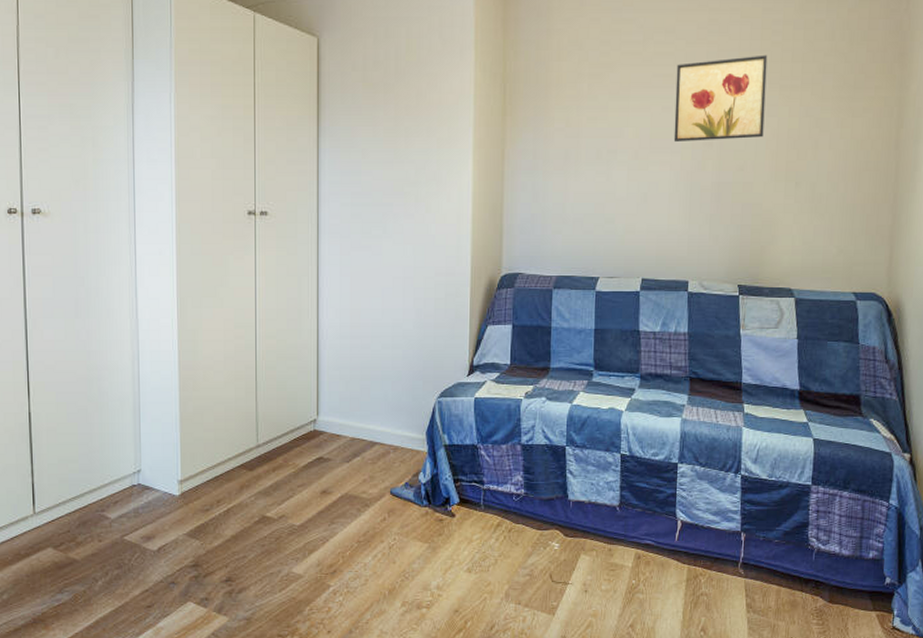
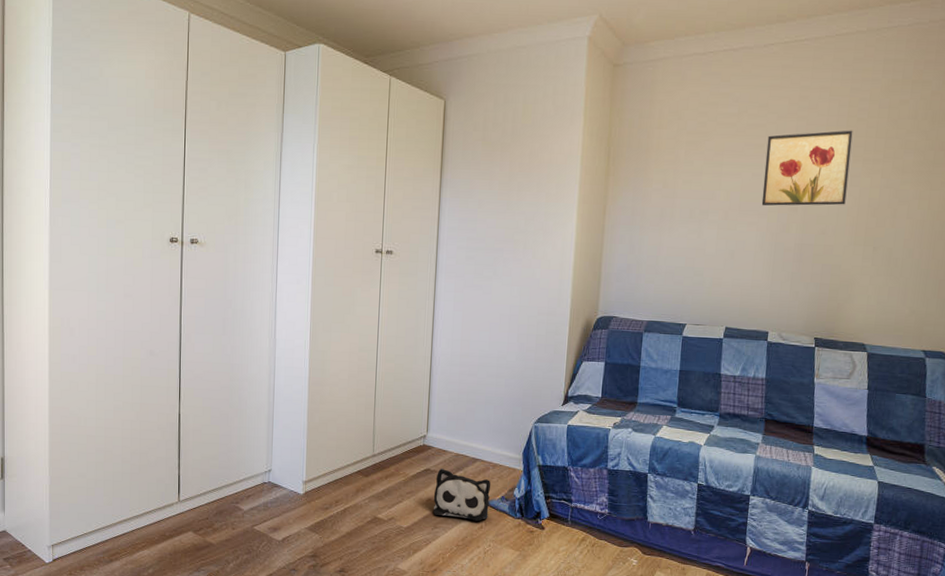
plush toy: none [328,455,393,513] -> present [433,468,491,521]

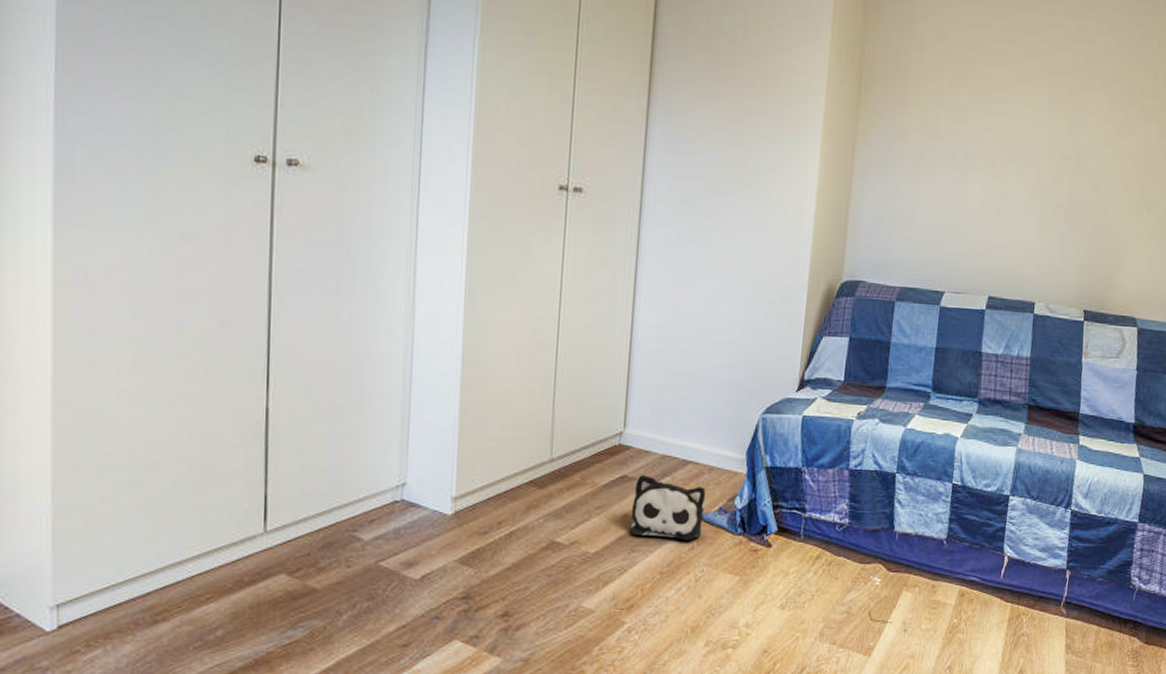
wall art: present [761,130,853,206] -> none [1032,69,1132,157]

